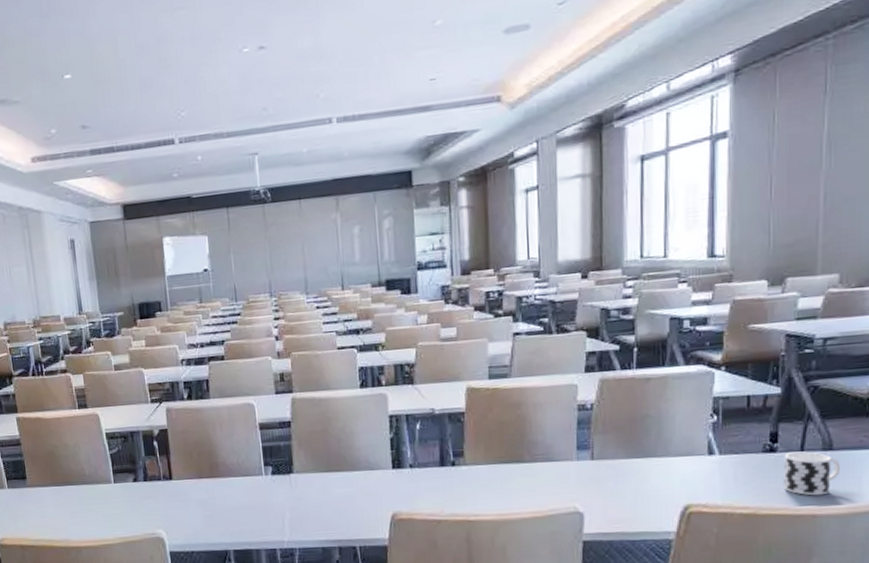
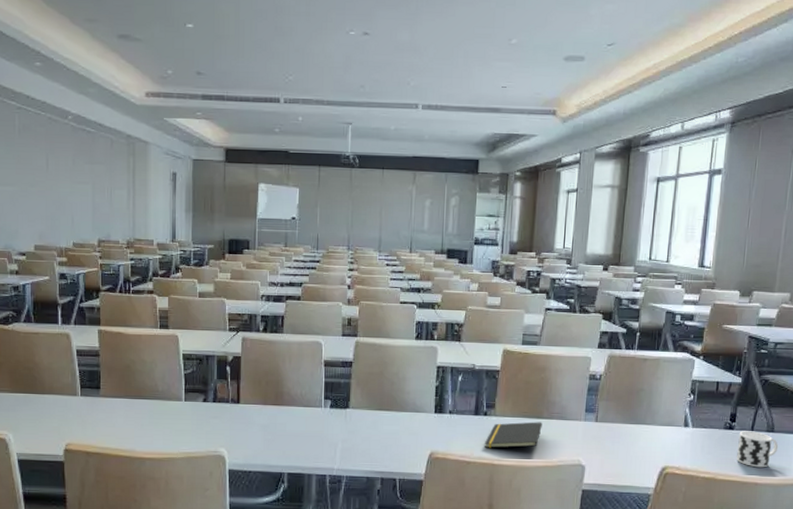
notepad: none [456,466,525,503] -> present [485,422,542,448]

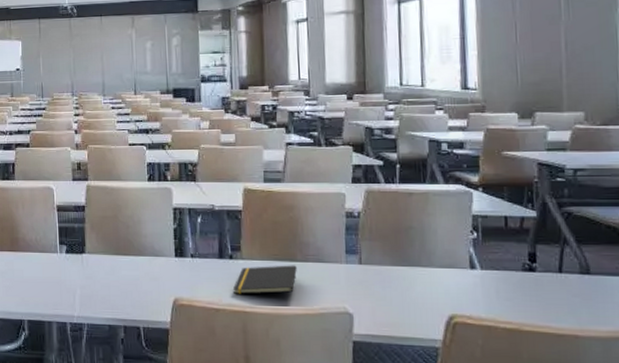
cup: present [736,431,779,468] -> none [543,273,600,317]

